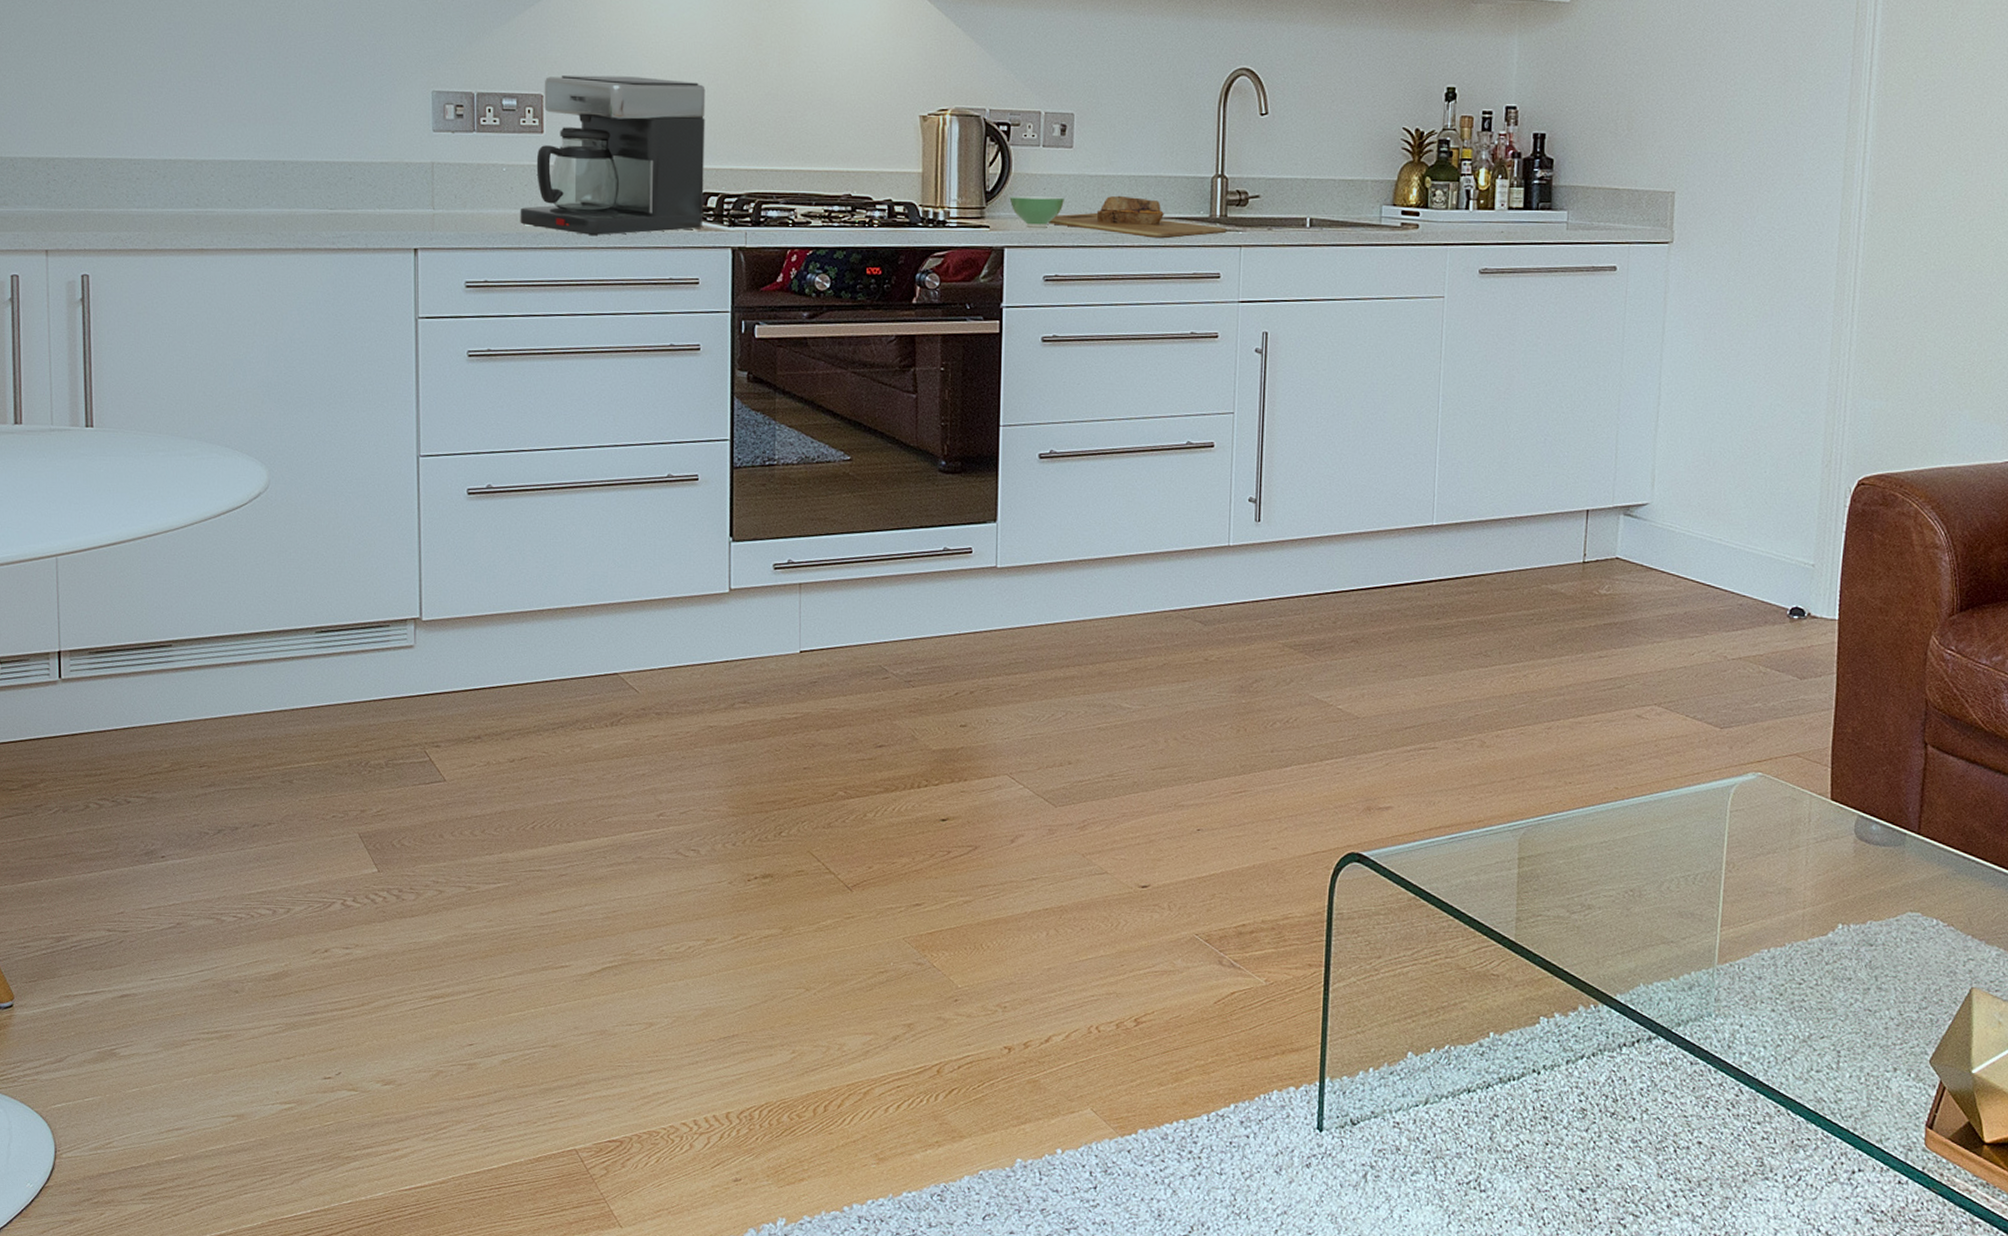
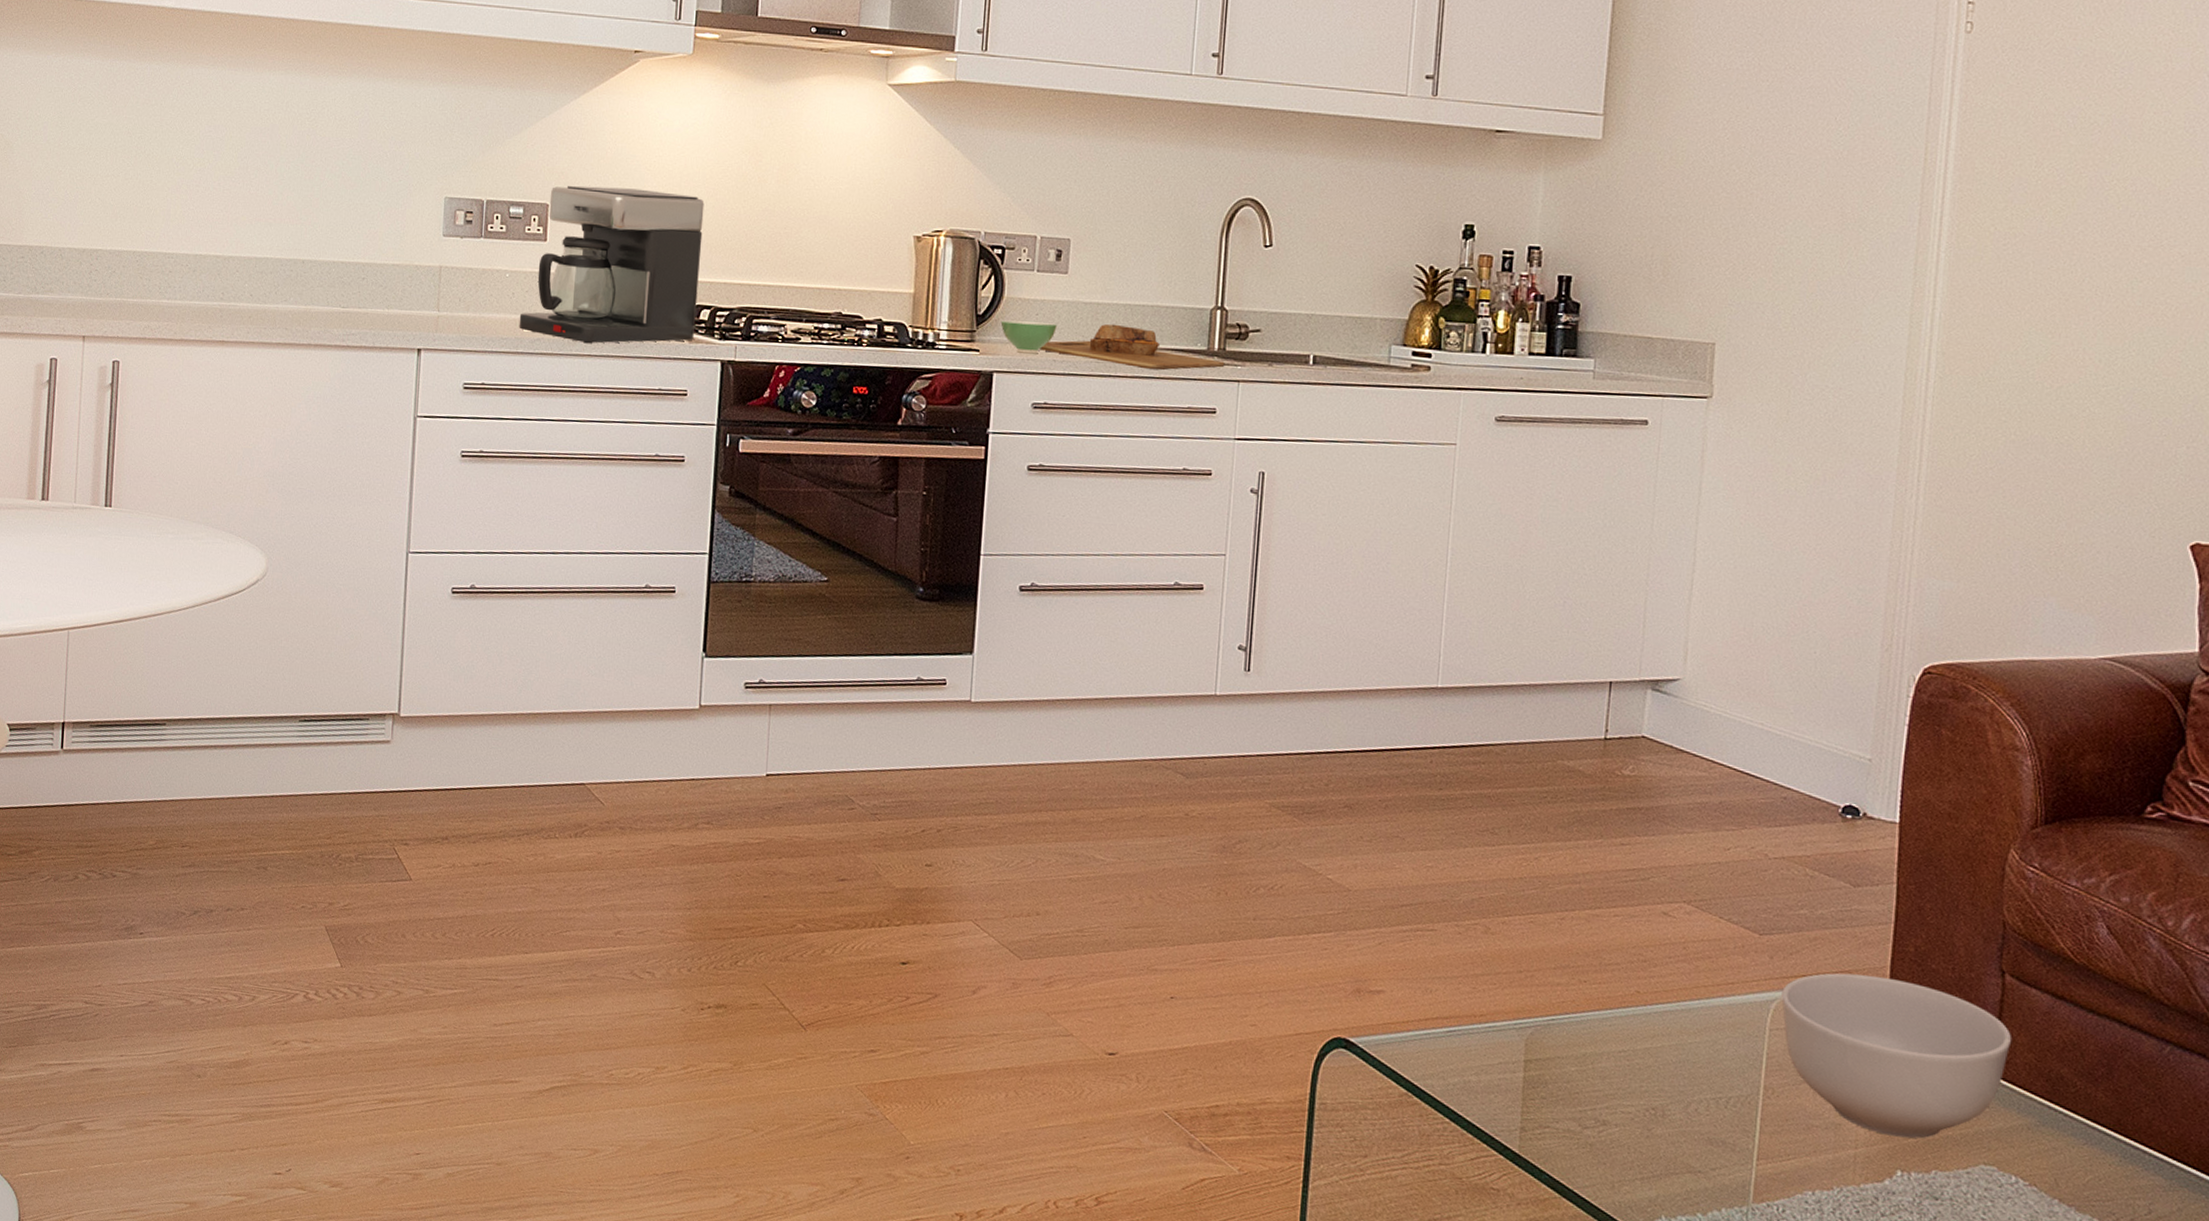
bowl: none [1740,756,1934,896] -> present [1781,973,2013,1139]

